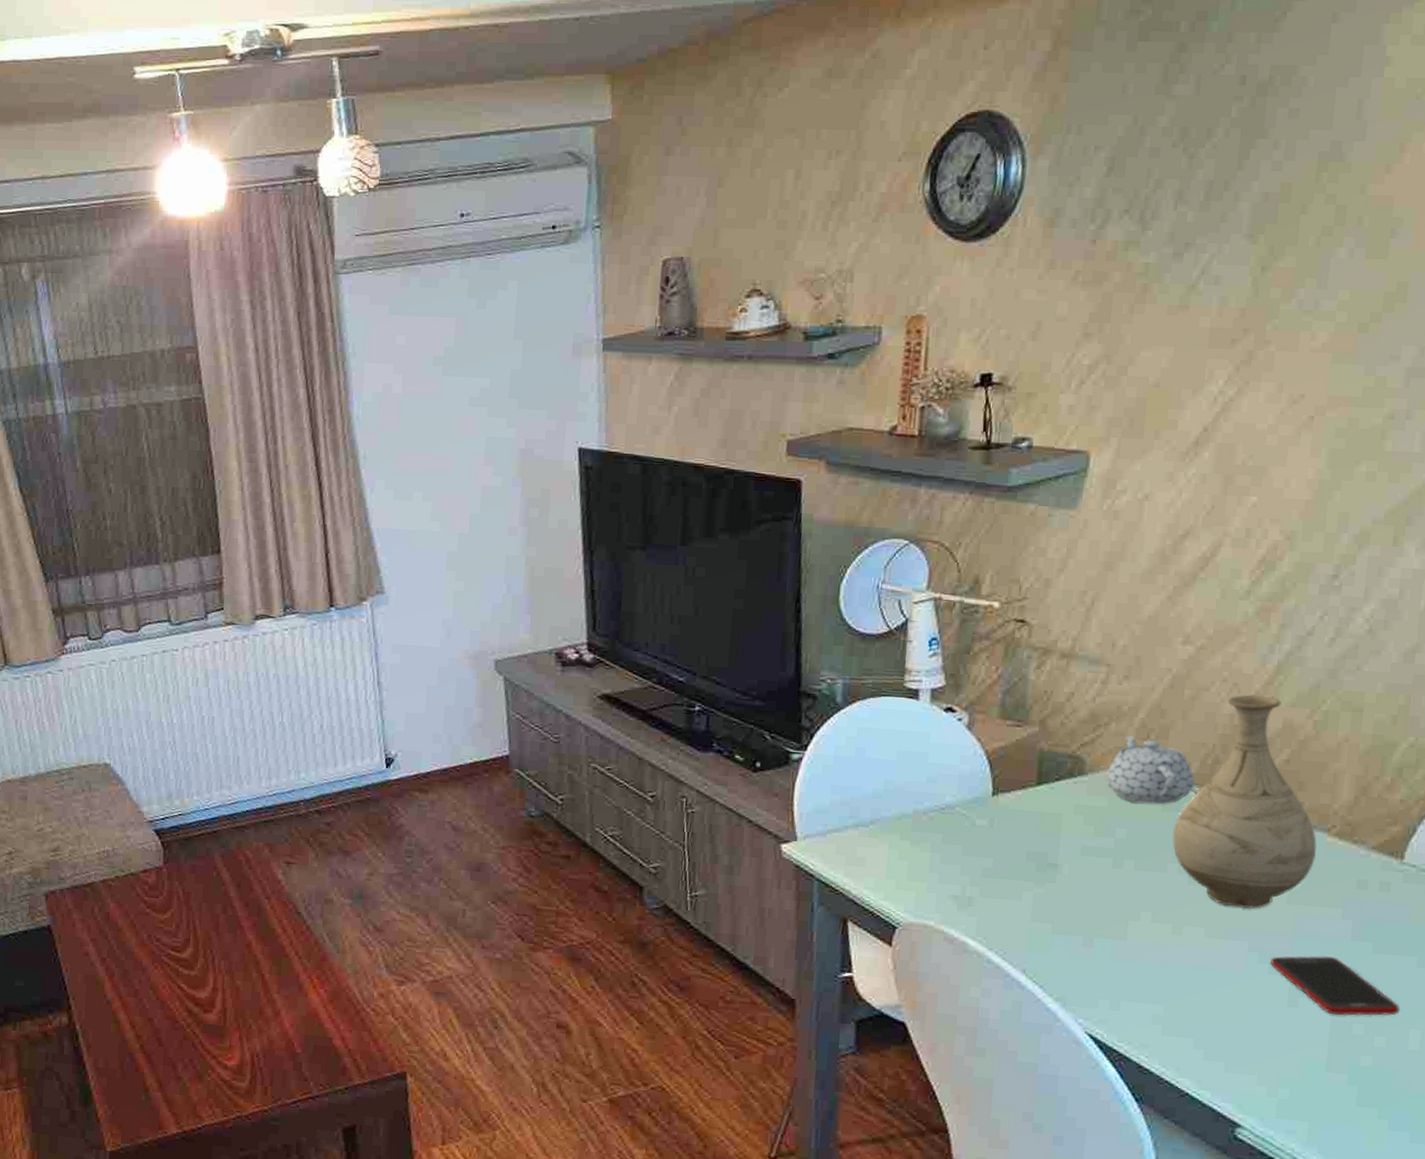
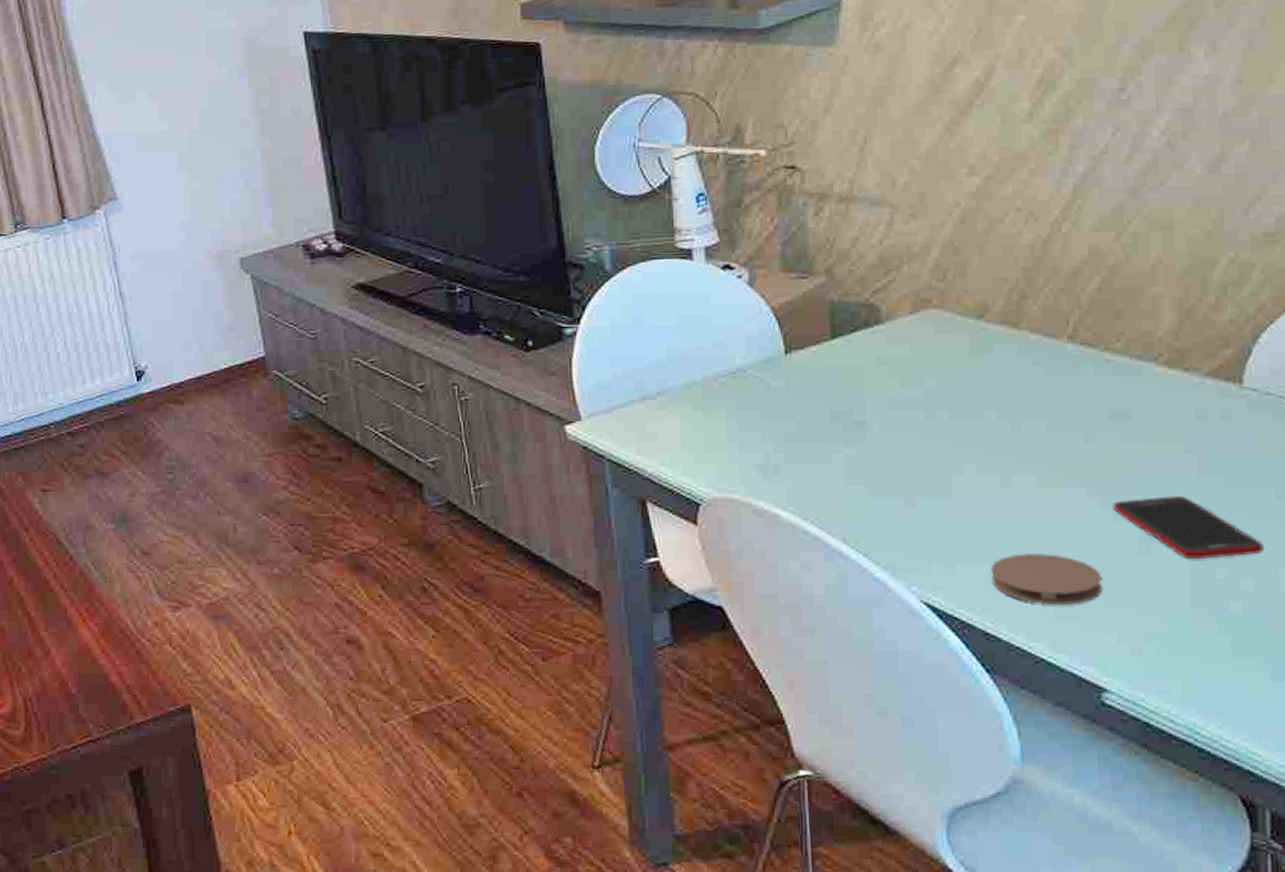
teapot: present [1105,736,1195,805] -> none [905,278,1003,348]
coaster: none [1152,996,1251,1047] -> present [991,552,1103,606]
vase: present [1172,694,1317,909] -> none [986,222,1145,453]

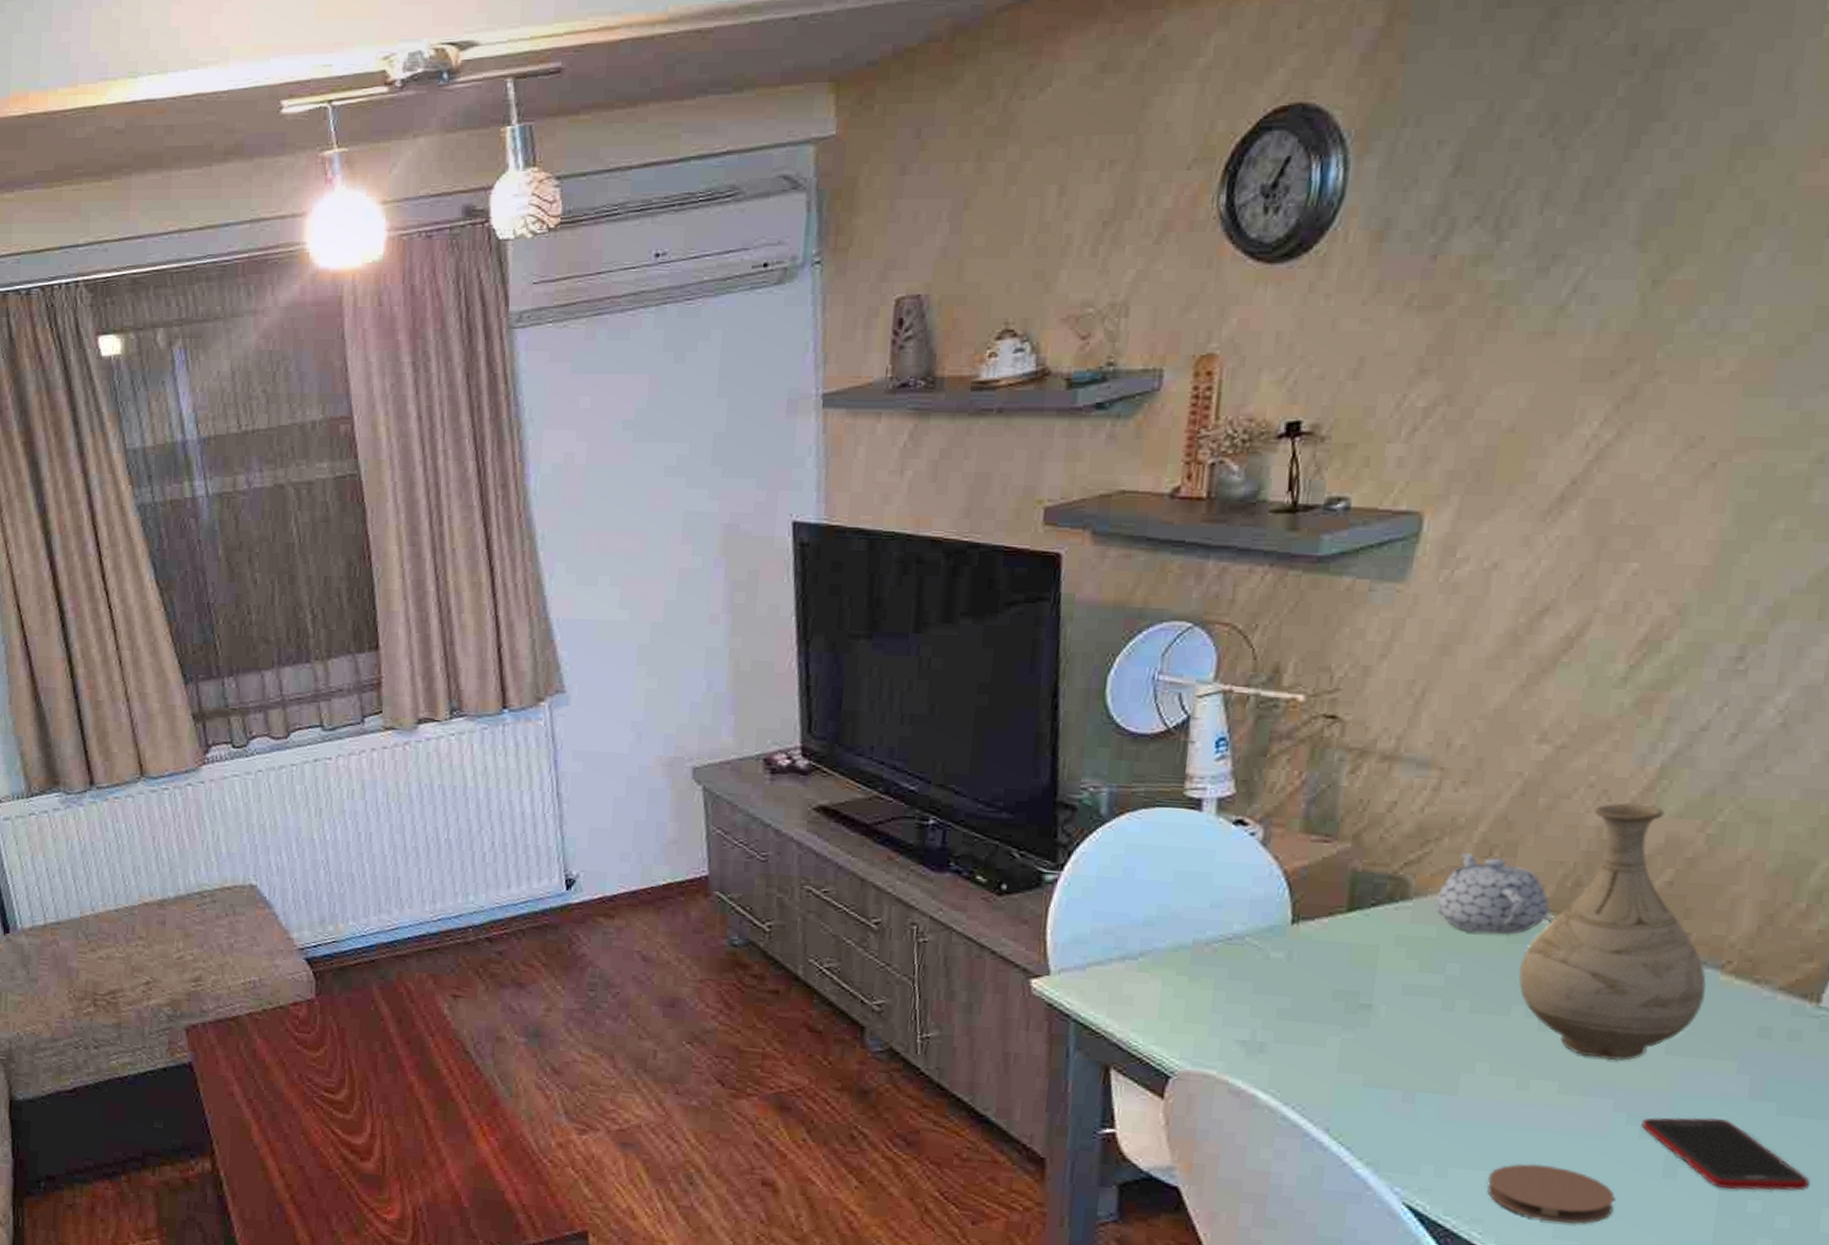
teapot: none [905,278,1003,348] -> present [1435,853,1550,936]
vase: none [986,222,1145,453] -> present [1519,802,1707,1061]

